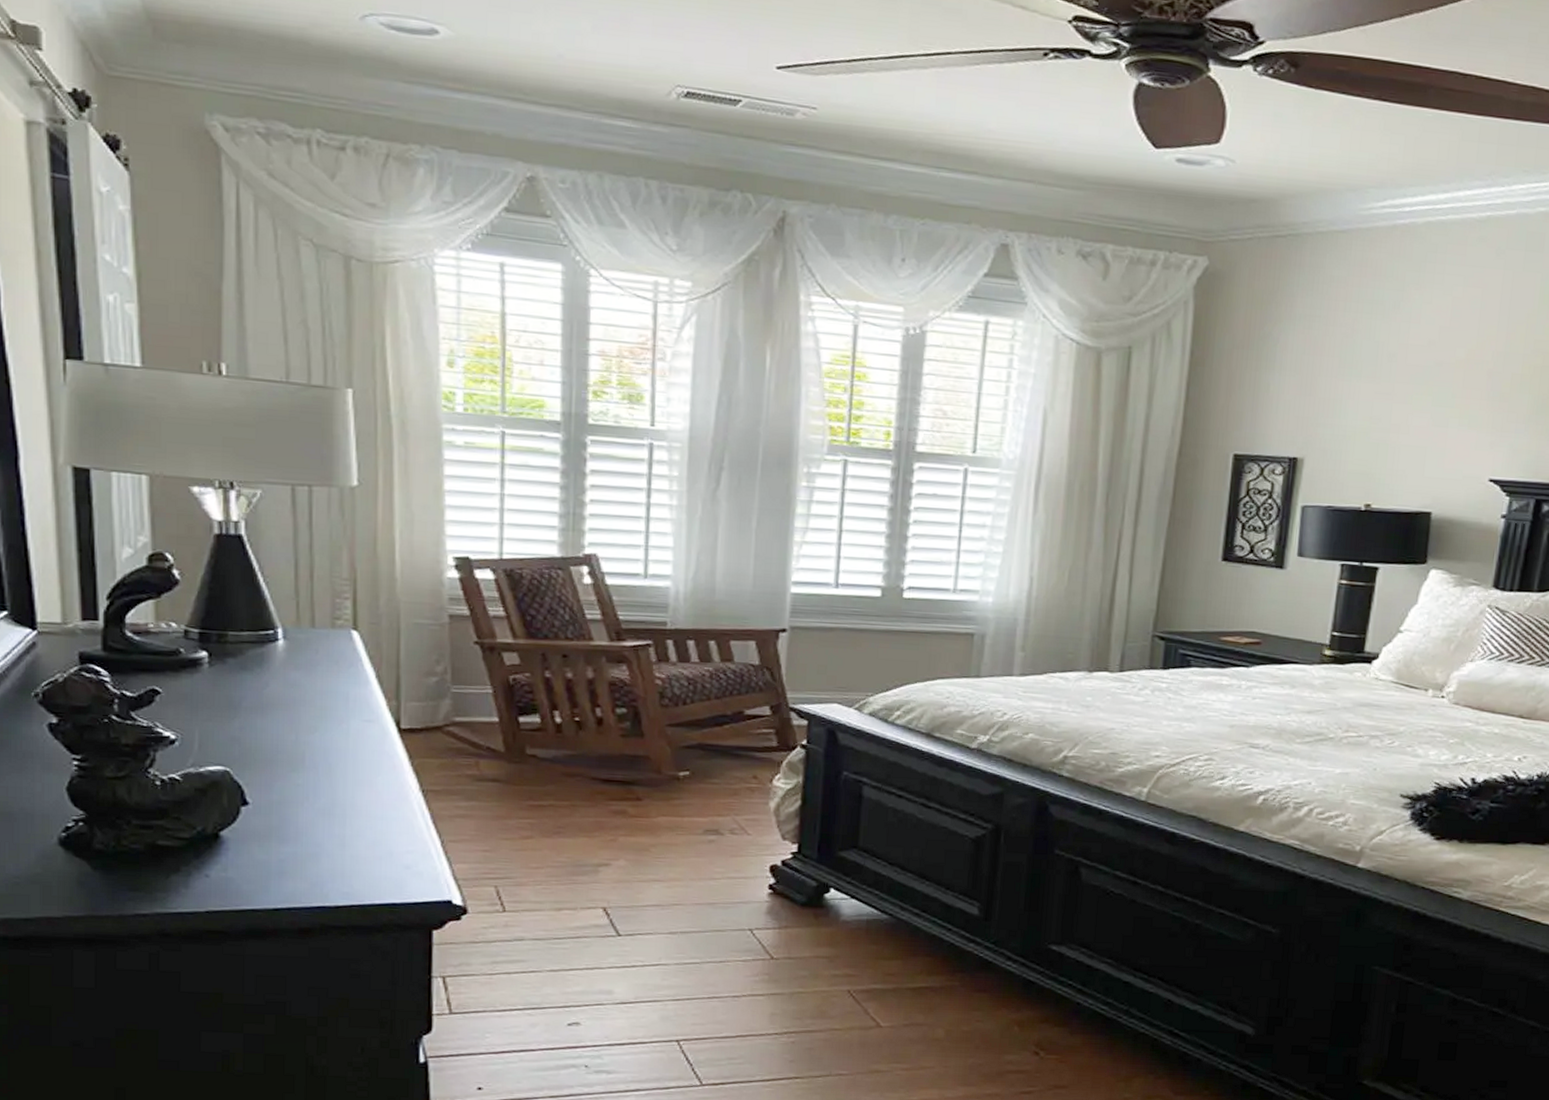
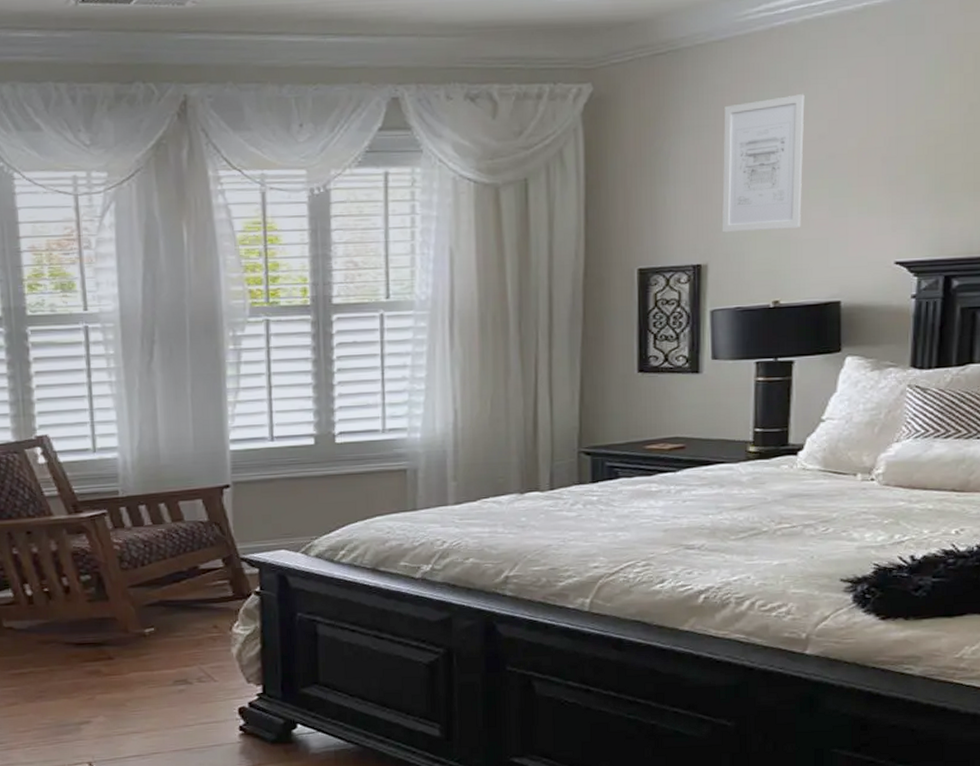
wall art: none [1322,296,1419,433] -> present [722,94,805,233]

